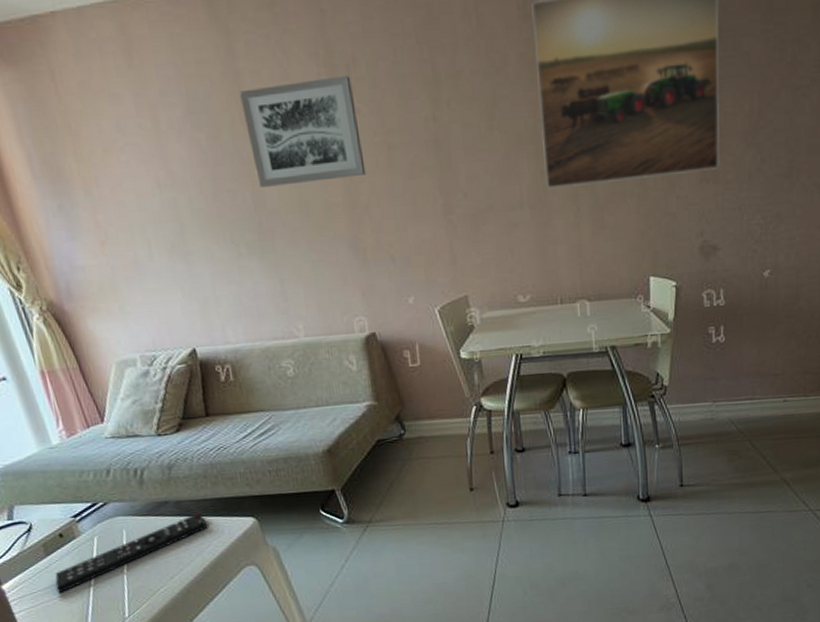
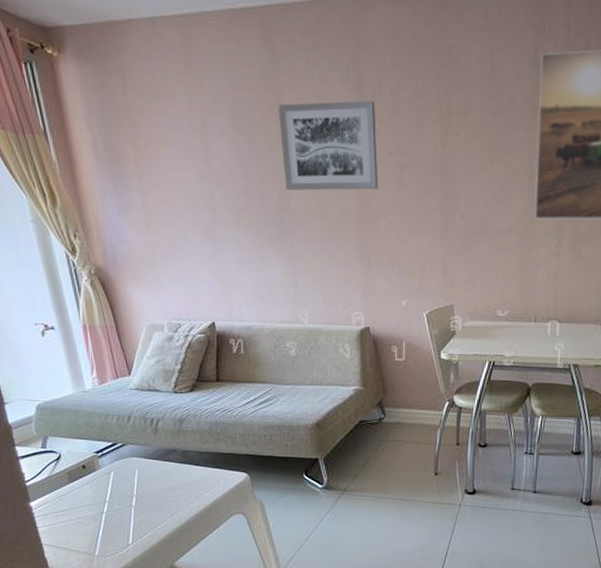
remote control: present [55,513,208,594] -> none [74,463,207,516]

